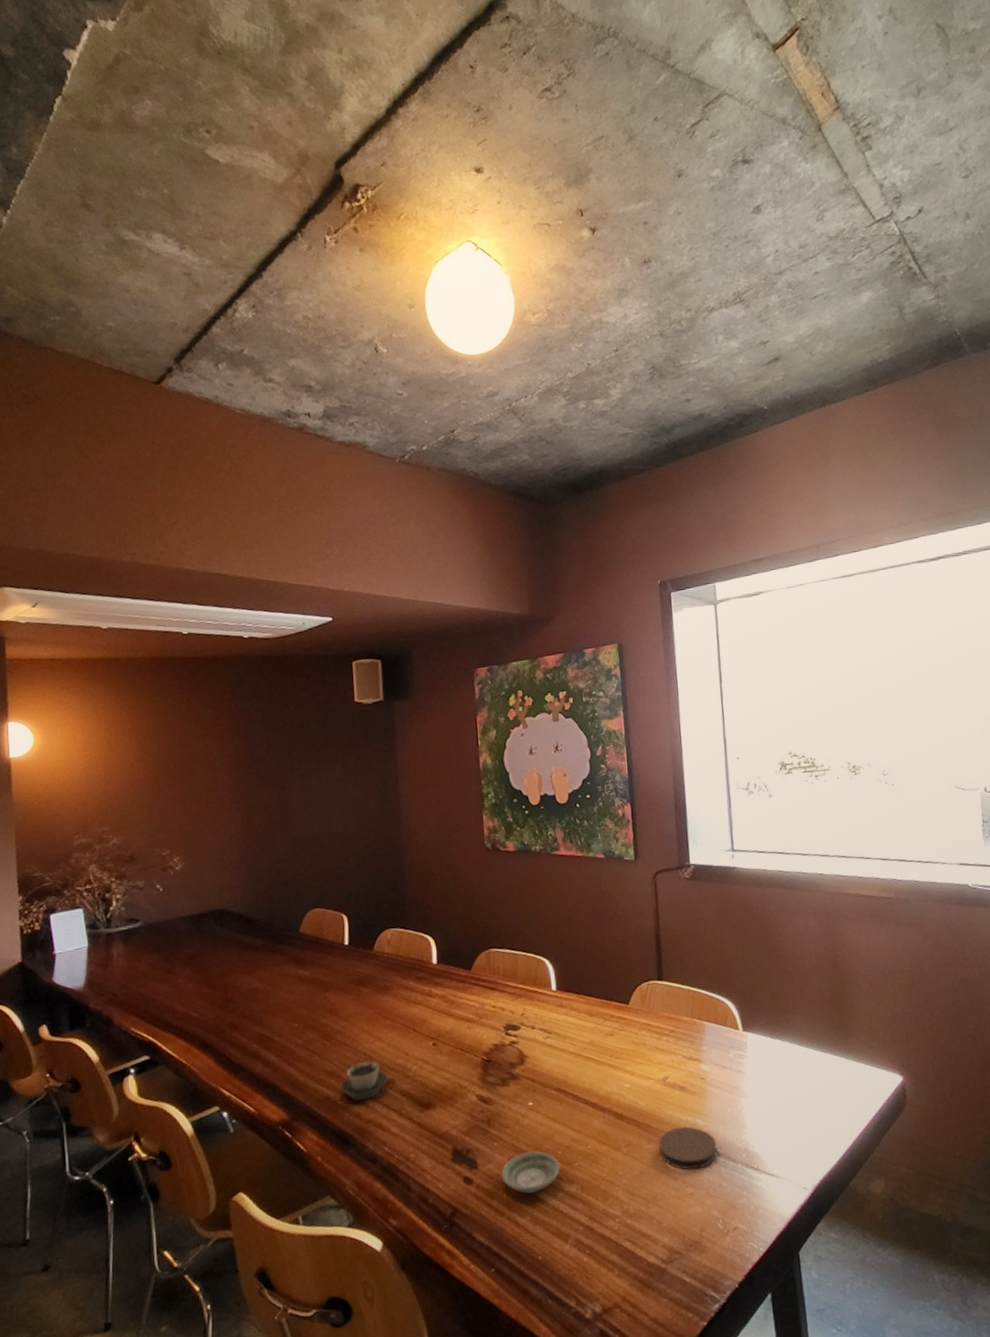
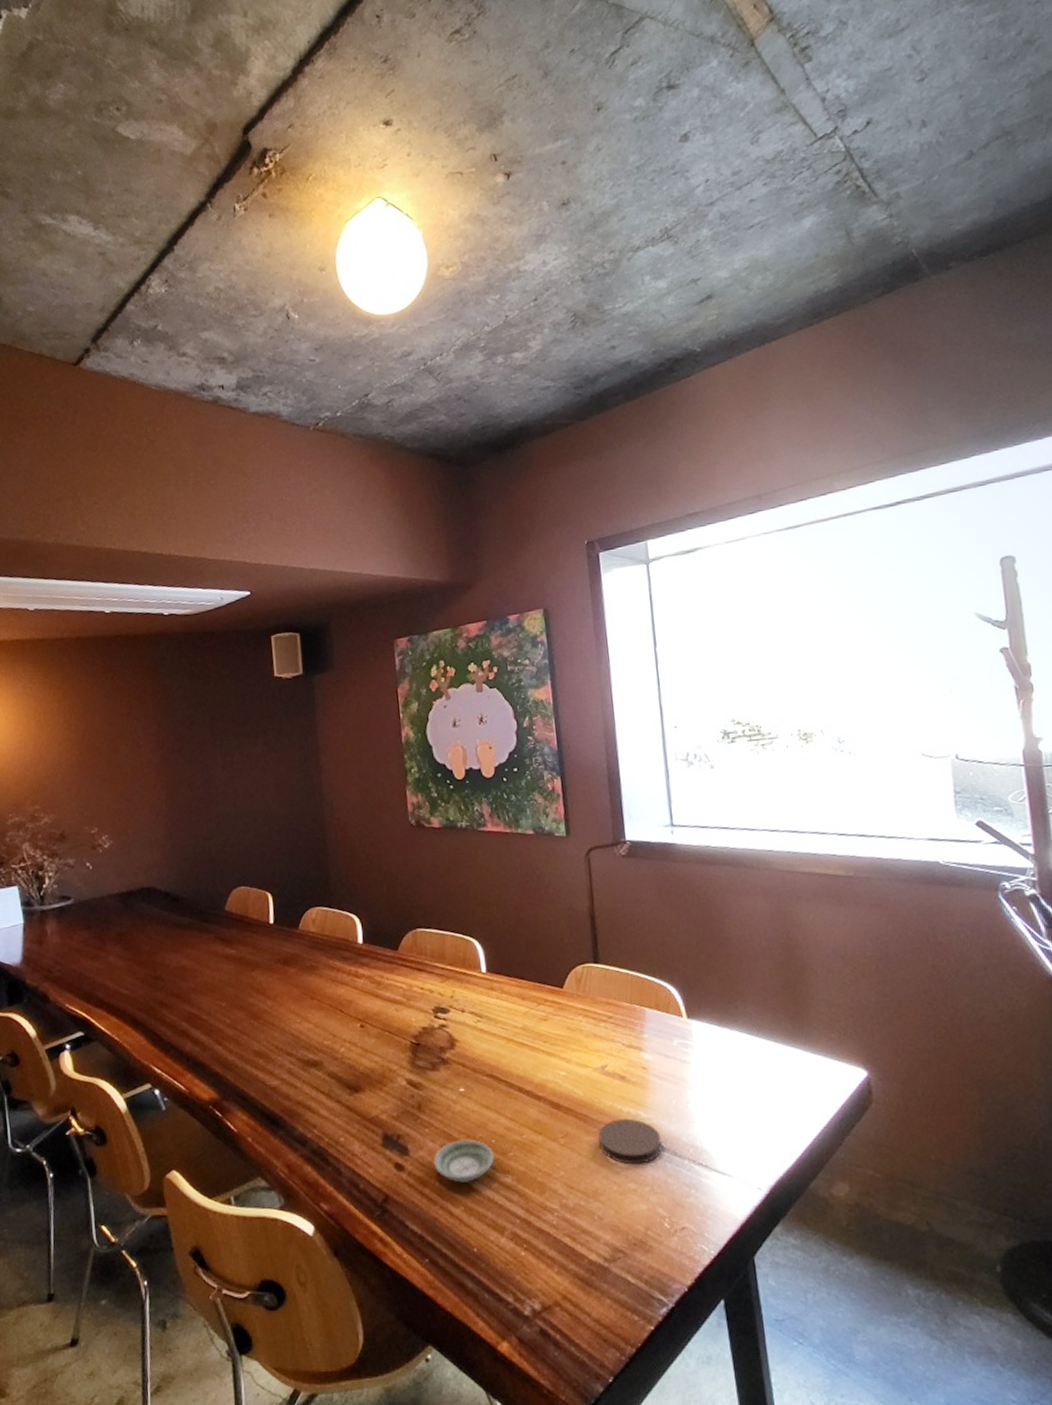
cup: present [340,1061,388,1102] -> none [268,1042,316,1083]

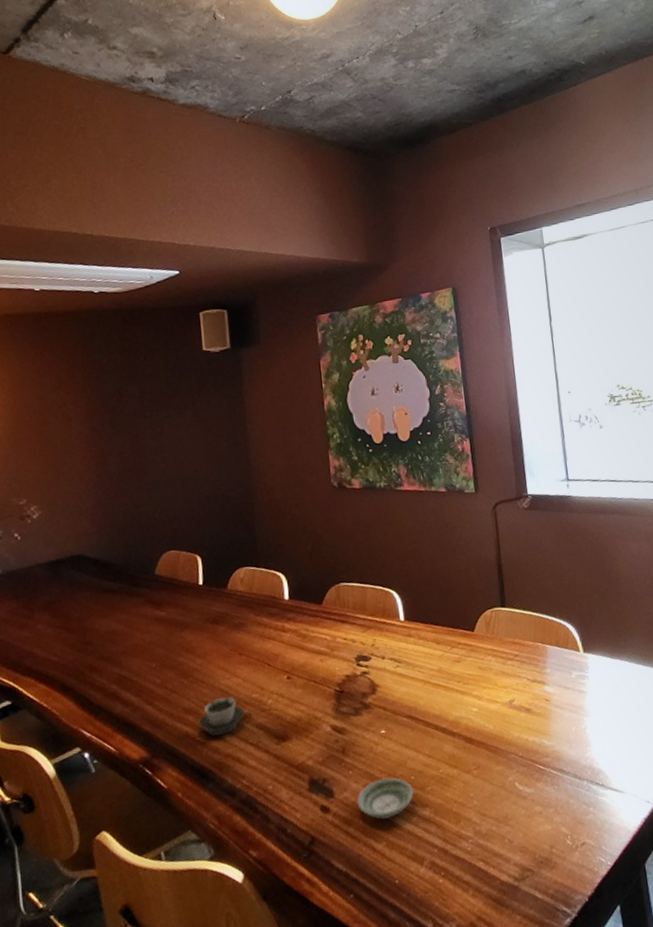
cup: none [268,1042,316,1083] -> present [198,697,245,737]
coaster: present [598,1118,662,1165] -> none [507,747,564,789]

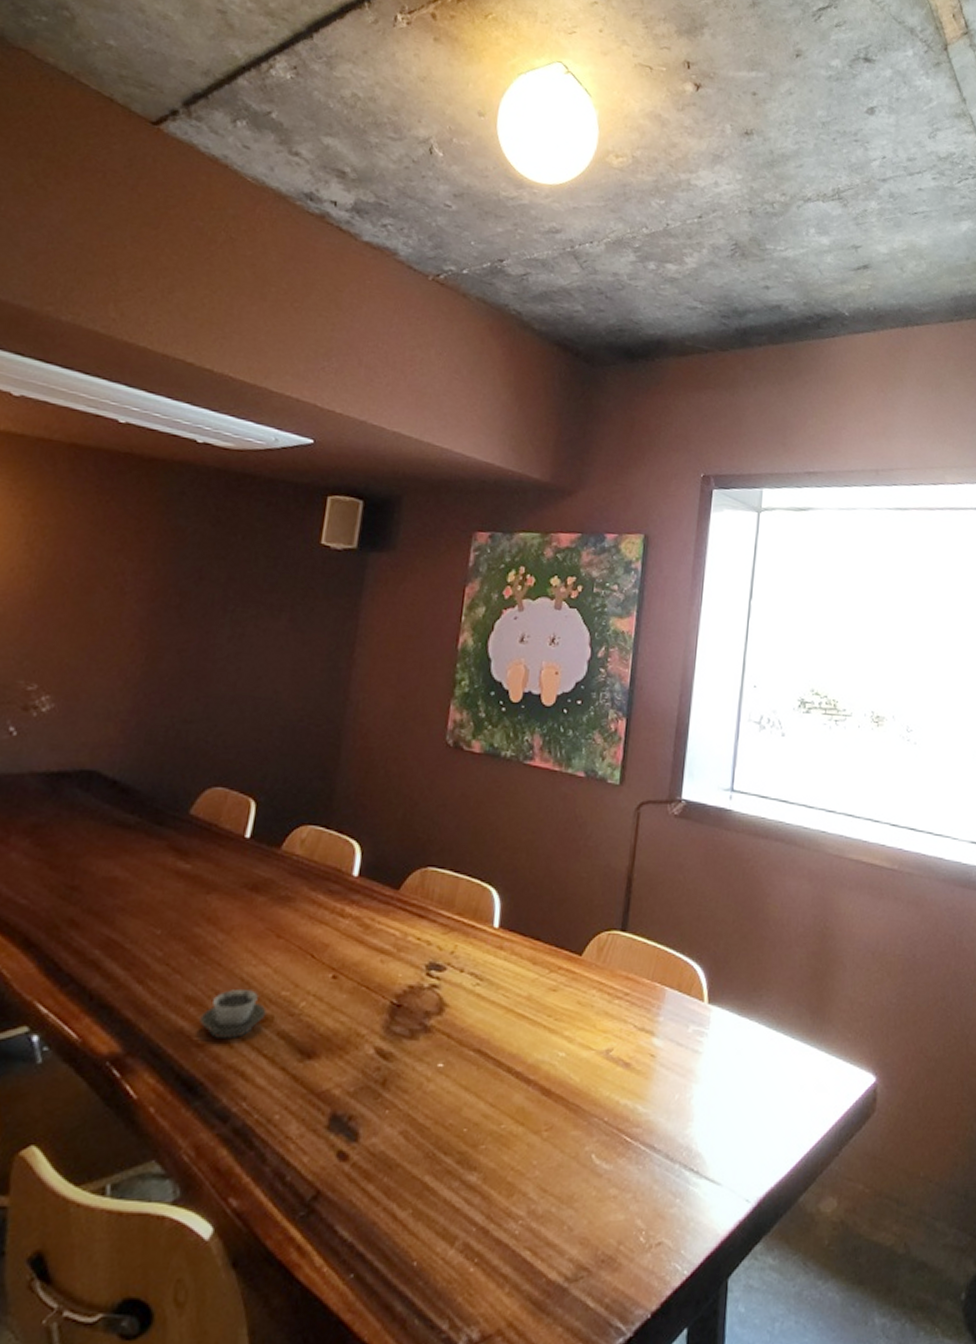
saucer: present [357,777,414,820] -> none [385,1126,464,1179]

